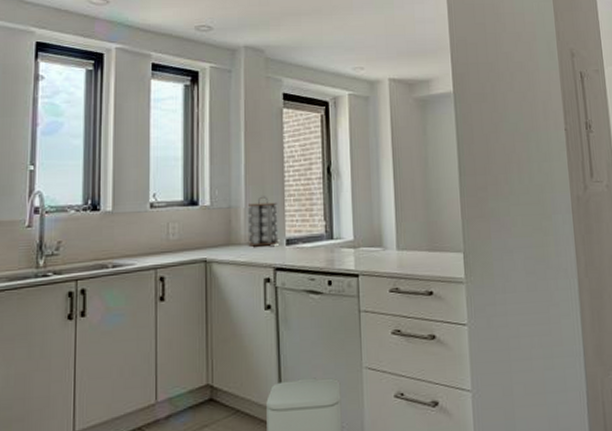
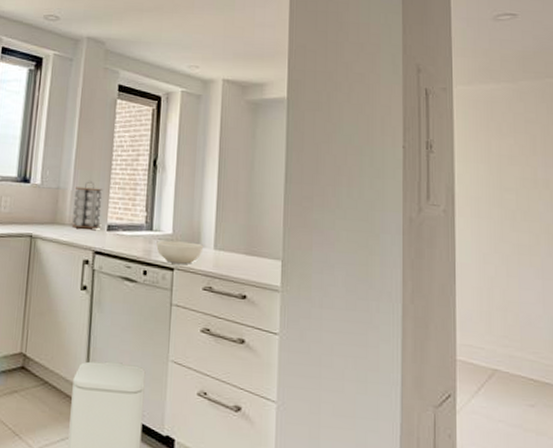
bowl: none [339,246,387,269] -> present [156,240,204,264]

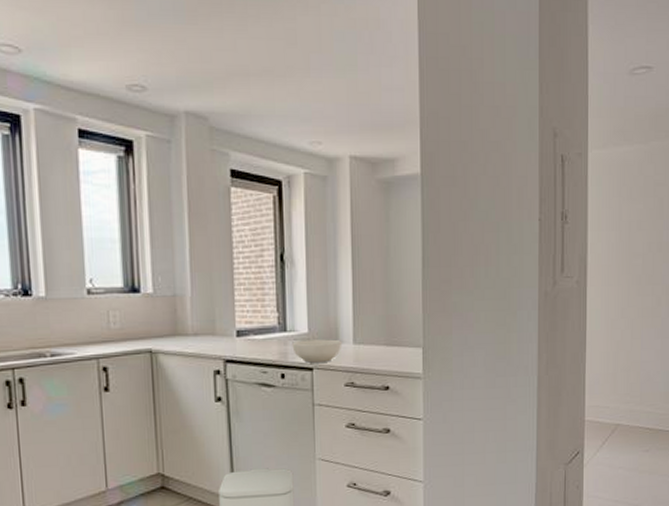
spice rack: present [72,181,103,230] -> none [195,284,228,338]

